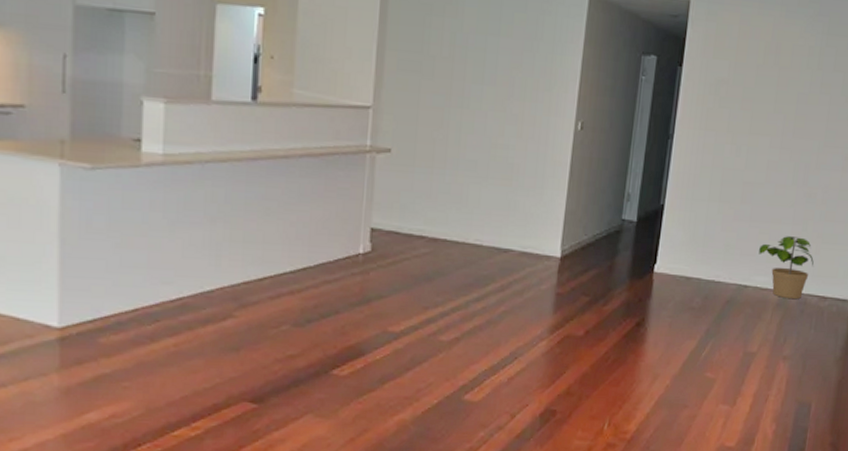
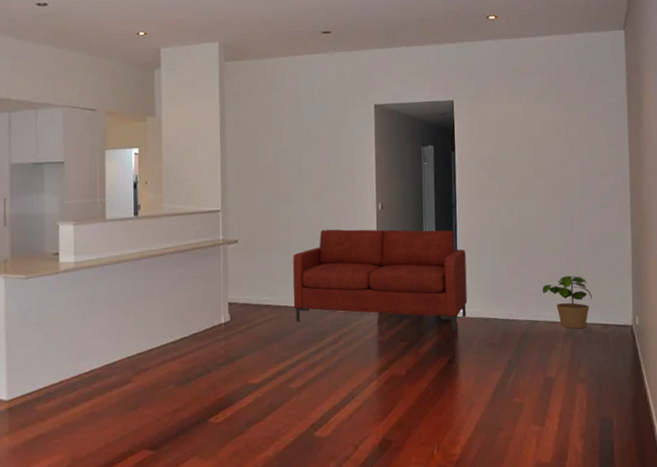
sofa: none [454,147,676,290] -> present [293,229,468,332]

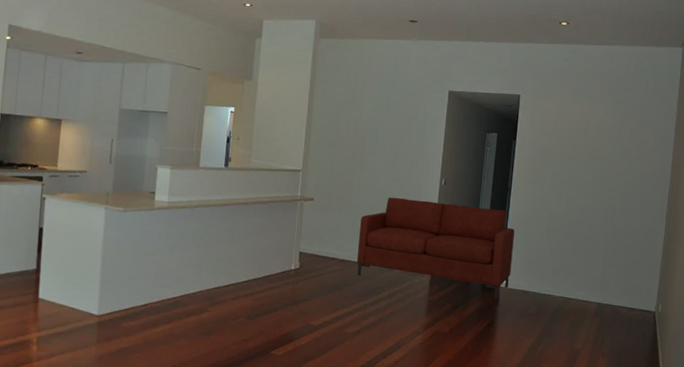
potted plant: present [543,276,592,329] -> none [579,262,622,310]

